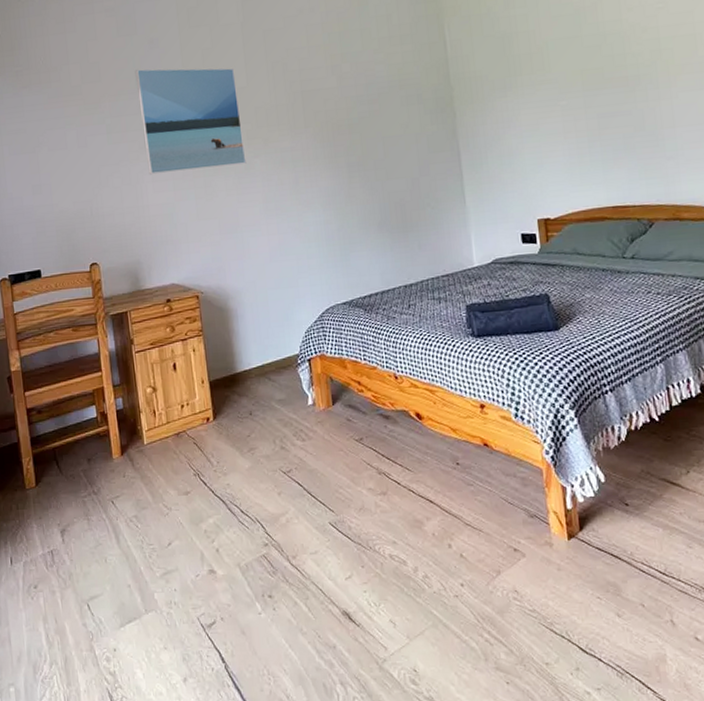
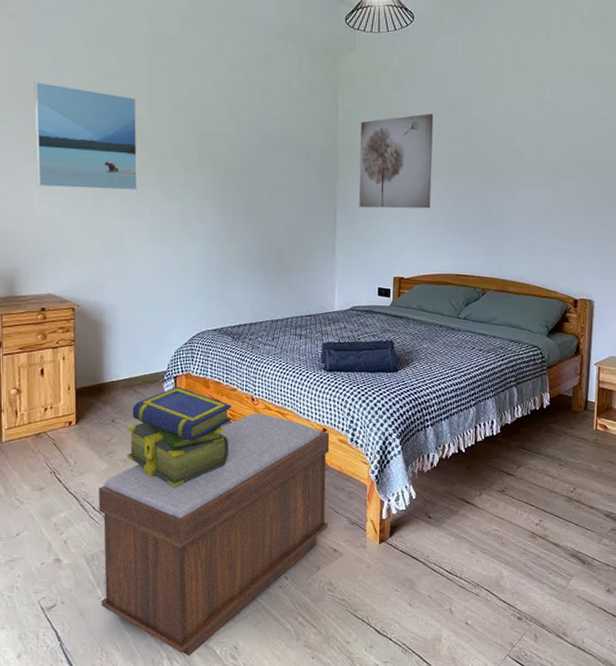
bench: none [245,392,503,681] -> present [99,413,330,657]
stack of books: none [266,370,378,484] -> present [126,386,232,488]
wall art: none [473,26,569,145] -> present [359,113,434,209]

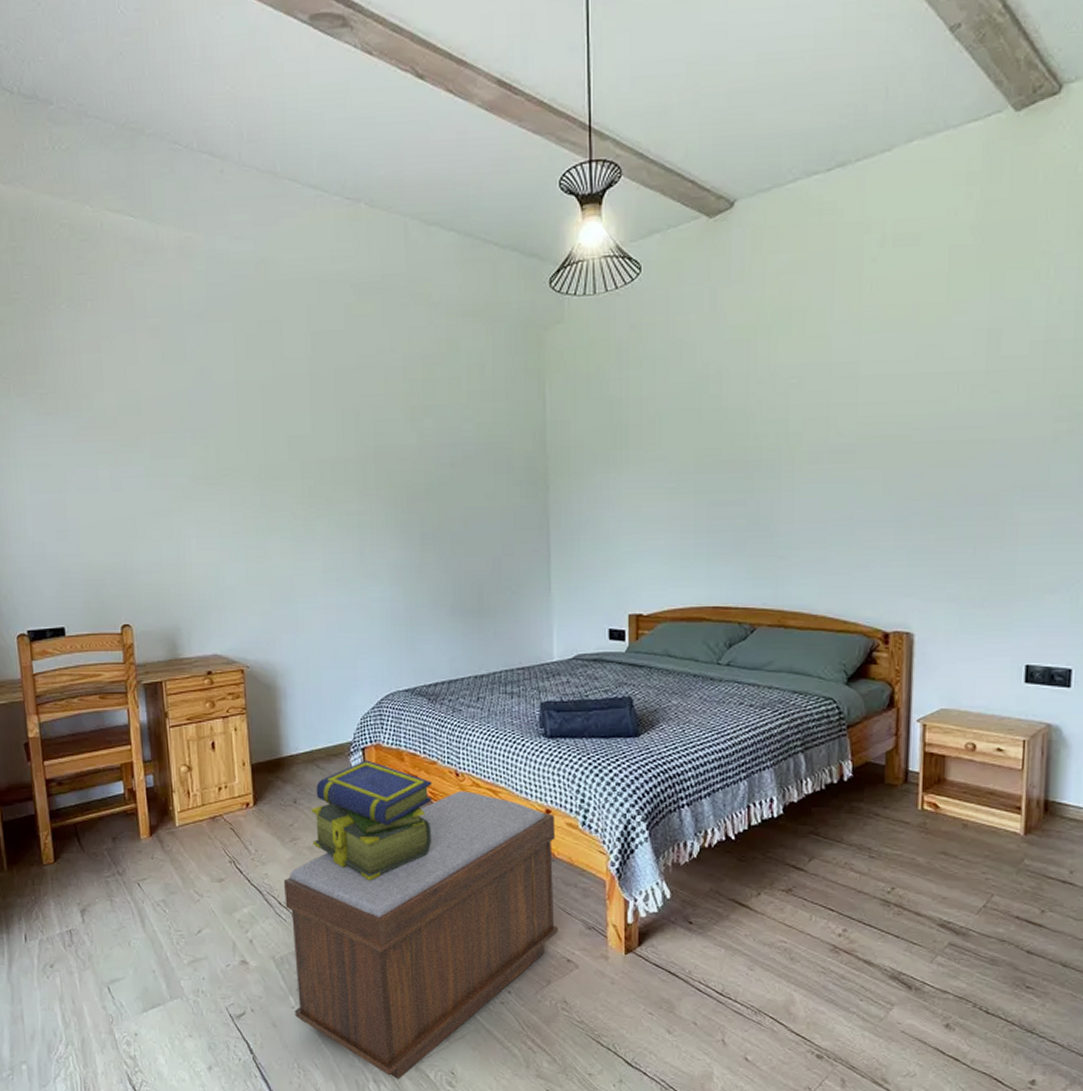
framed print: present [33,82,138,190] -> none [181,404,306,529]
wall art: present [359,113,434,209] -> none [575,394,675,526]

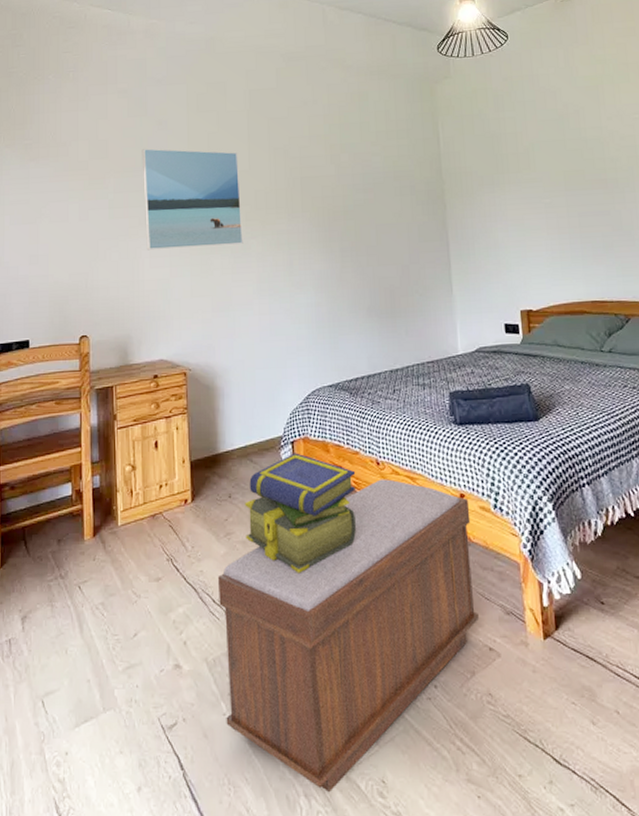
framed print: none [181,404,306,529] -> present [141,148,243,251]

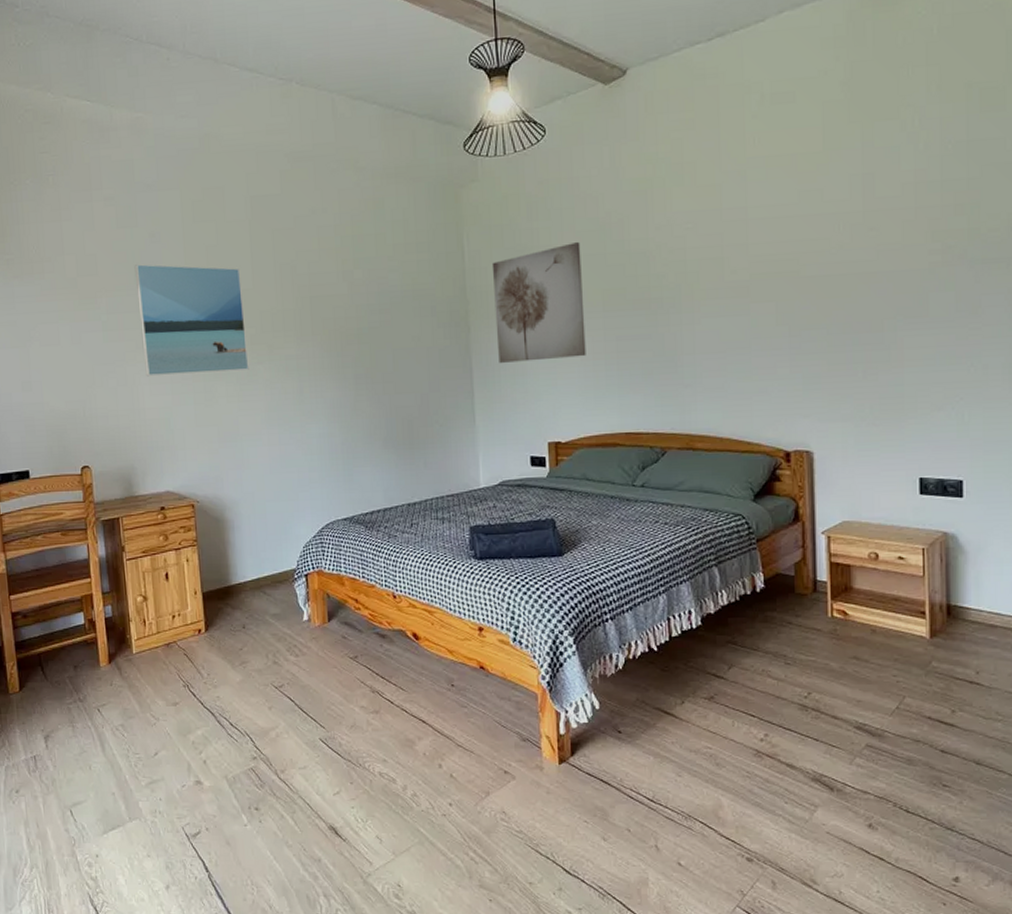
bench: present [218,479,479,793] -> none [235,612,494,894]
stack of books: present [245,453,356,573] -> none [259,585,372,700]
wall art: none [464,129,552,237] -> present [491,241,586,363]

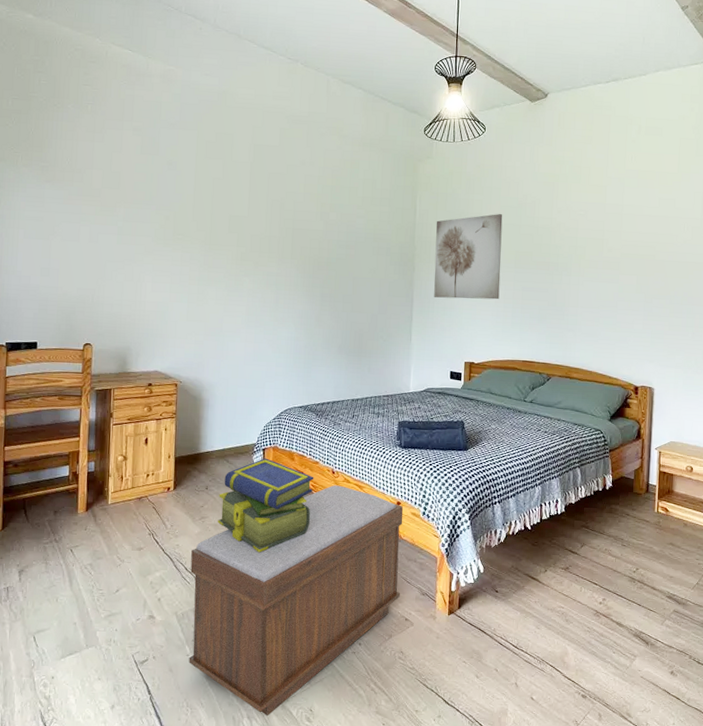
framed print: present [134,264,249,377] -> none [150,185,239,280]
bench: none [235,612,494,894] -> present [189,485,403,717]
stack of books: none [259,585,372,700] -> present [217,458,314,553]

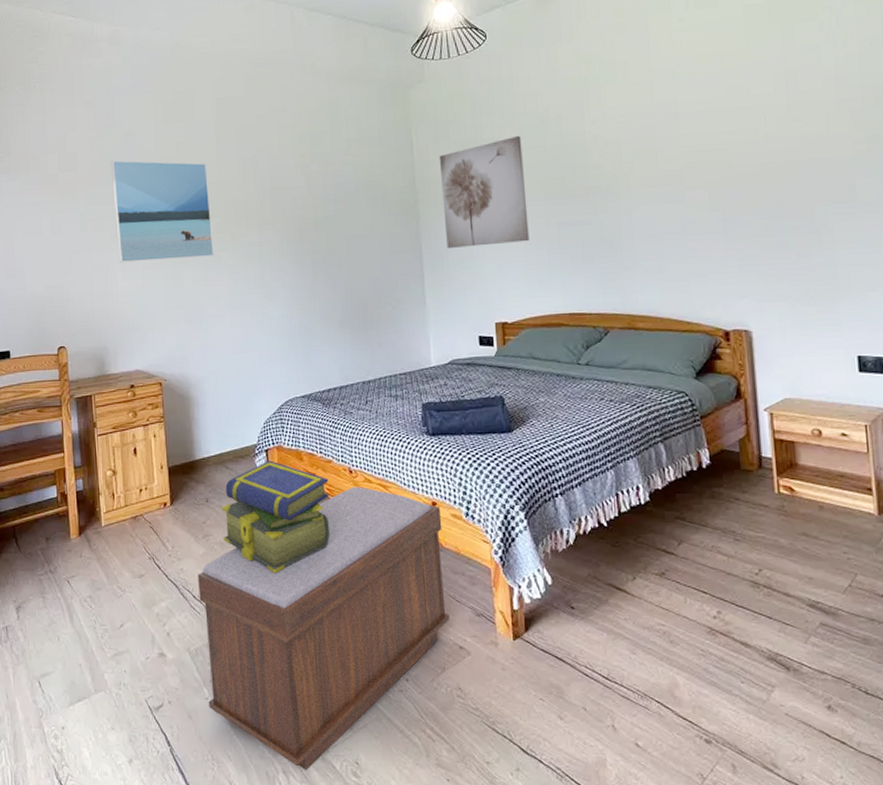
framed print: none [150,185,239,280] -> present [110,160,214,263]

